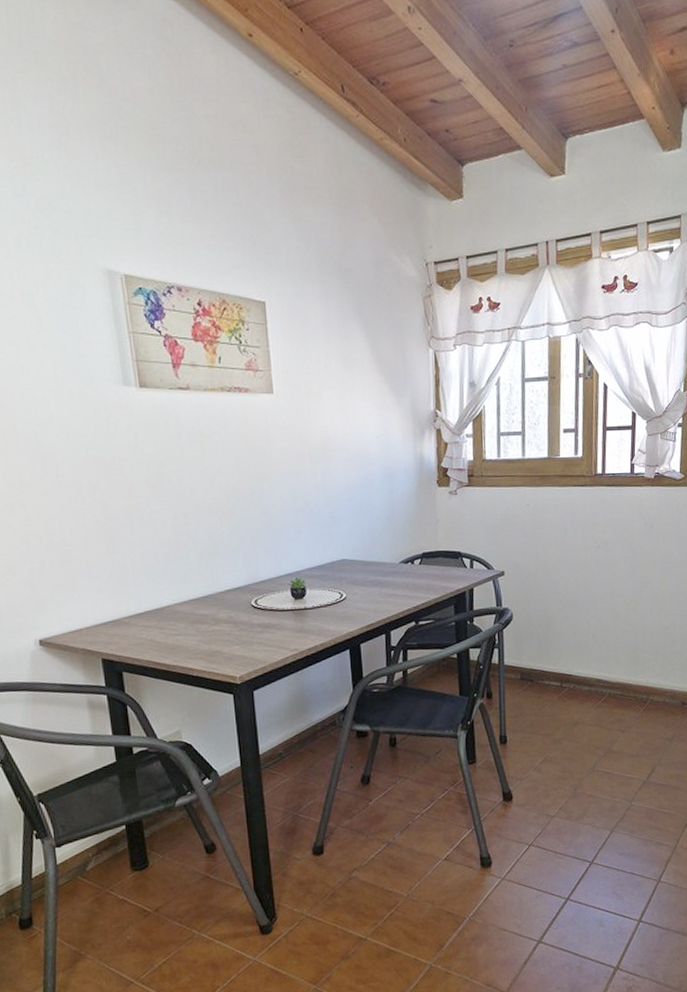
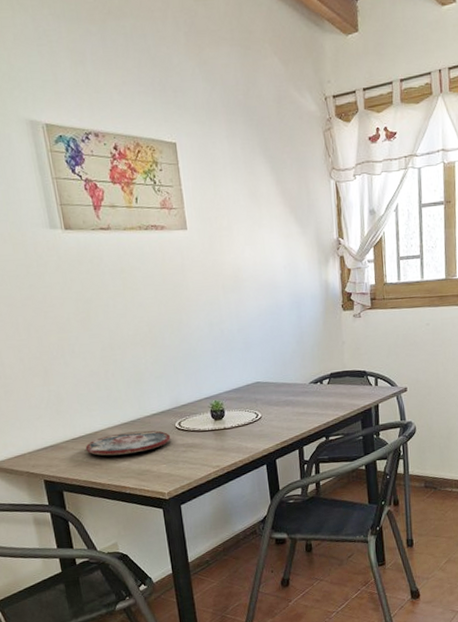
plate: none [150,607,246,634] -> present [85,430,171,456]

